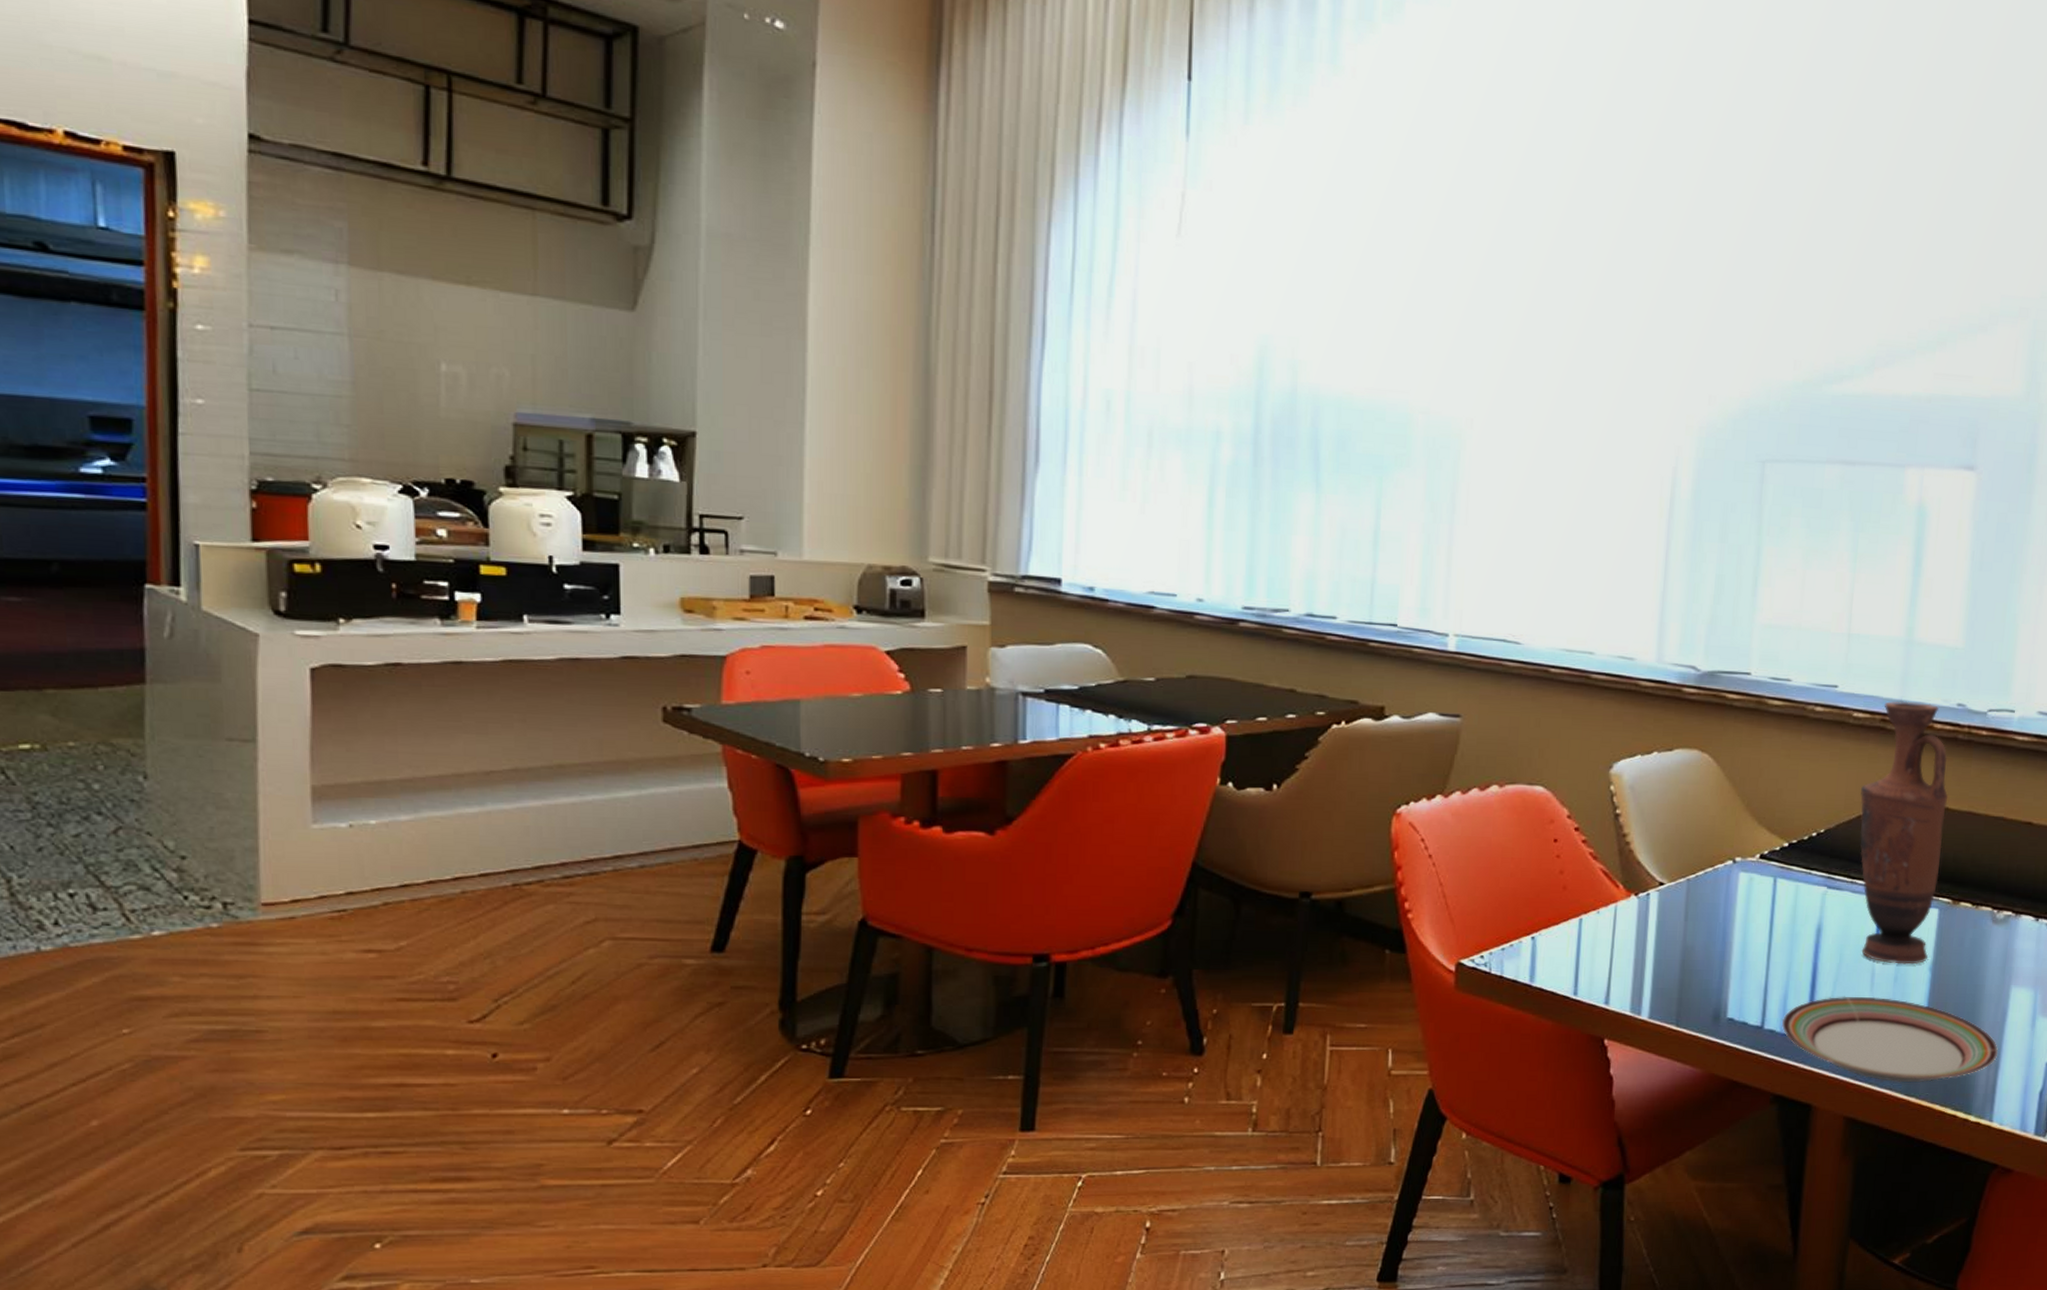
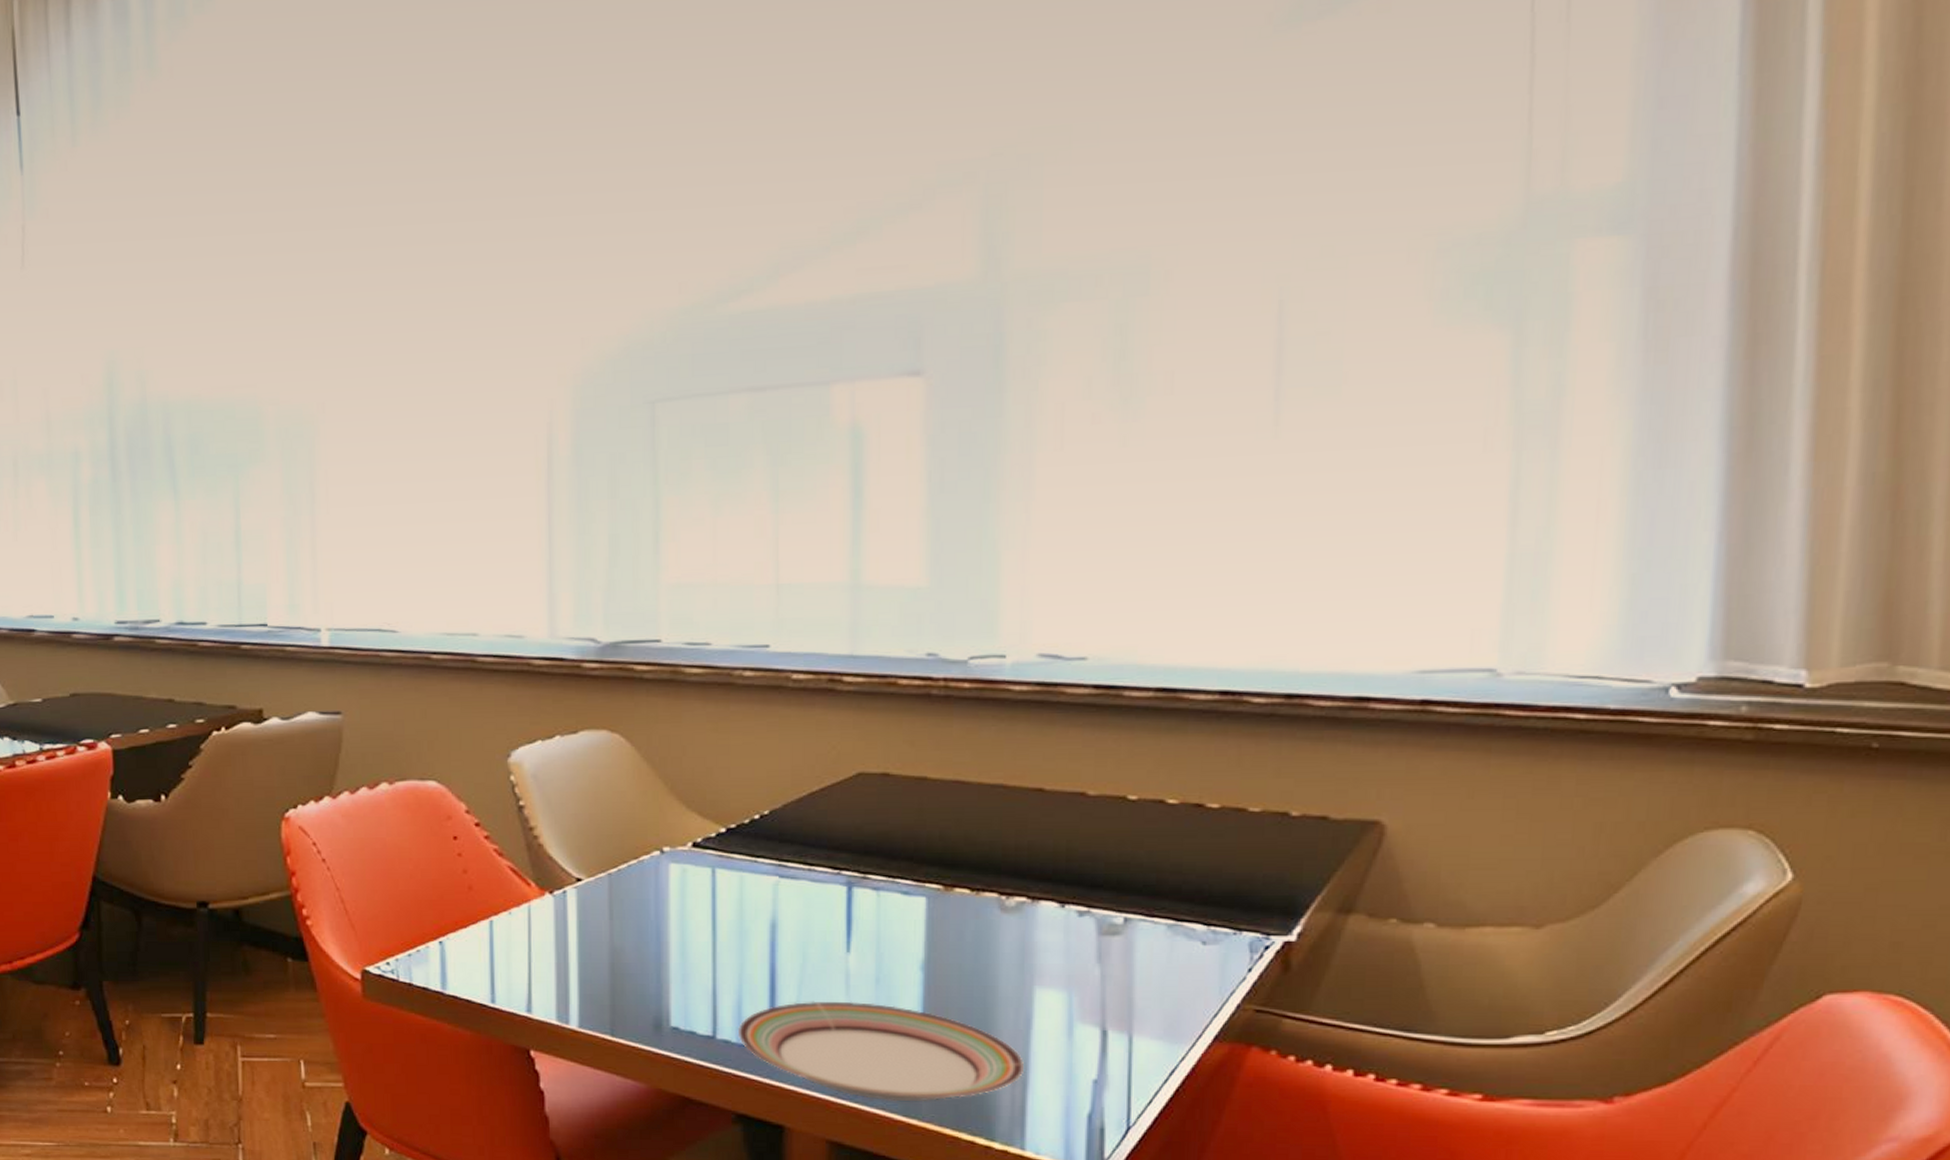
vase: present [1860,701,1948,965] -> none [811,656,926,963]

